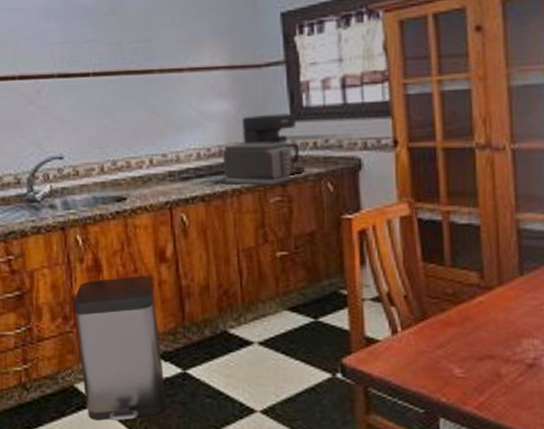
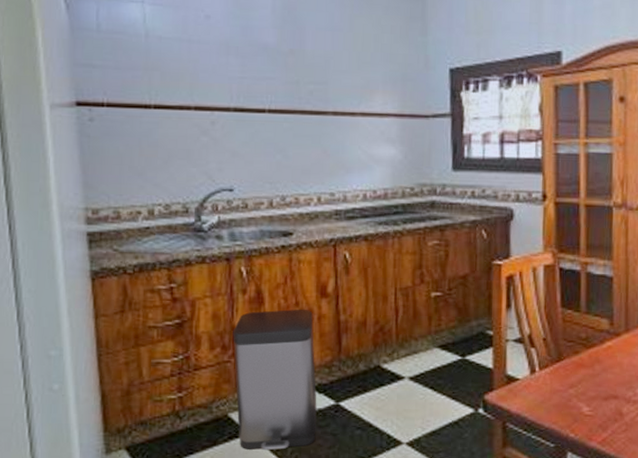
toaster: present [222,142,292,186] -> none [387,188,451,230]
coffee maker: present [241,113,305,175] -> none [406,162,462,221]

